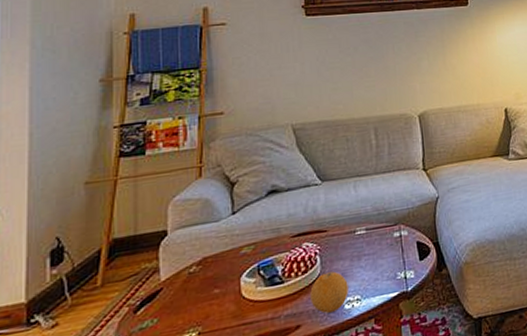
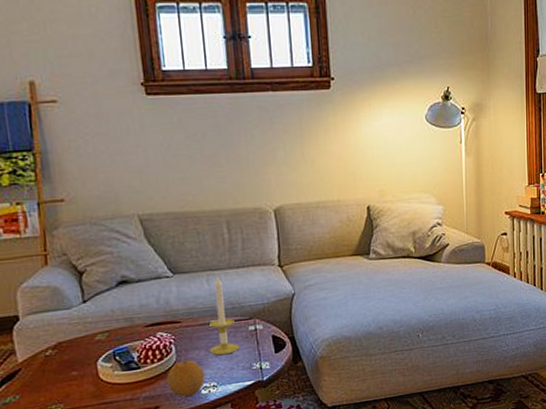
candle: none [354,182,385,266] -> present [209,276,240,356]

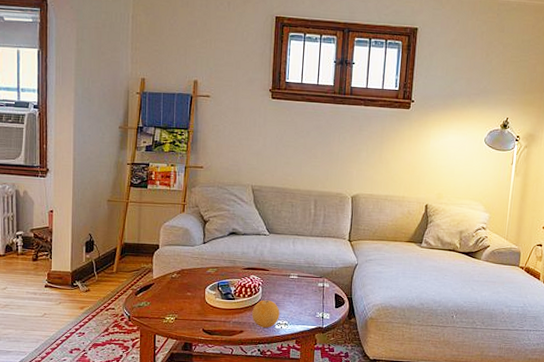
candle: present [209,276,240,356] -> none [286,240,309,302]

